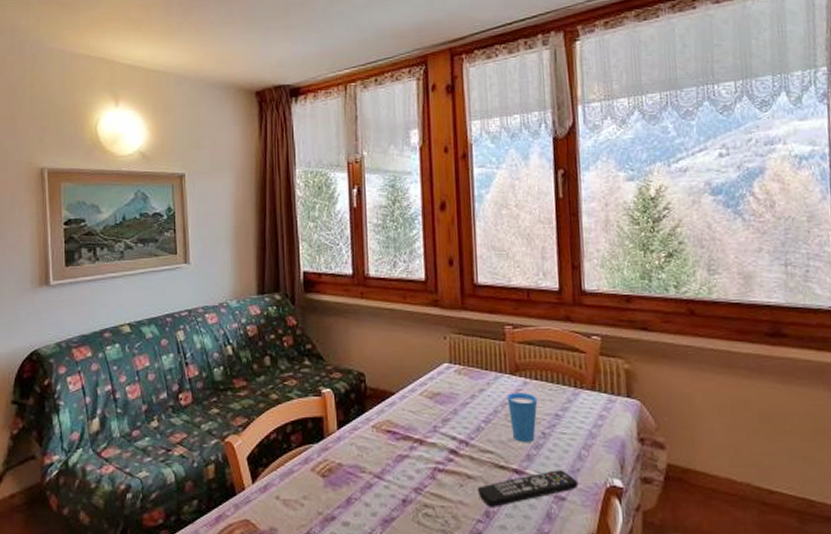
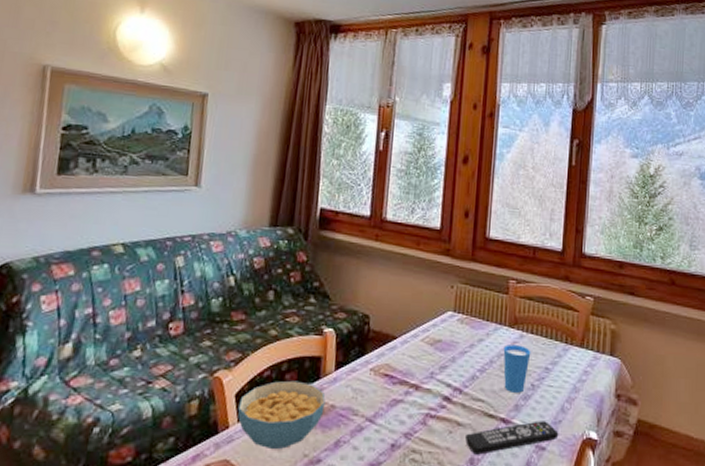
cereal bowl: none [250,441,332,509] -> present [237,380,326,450]

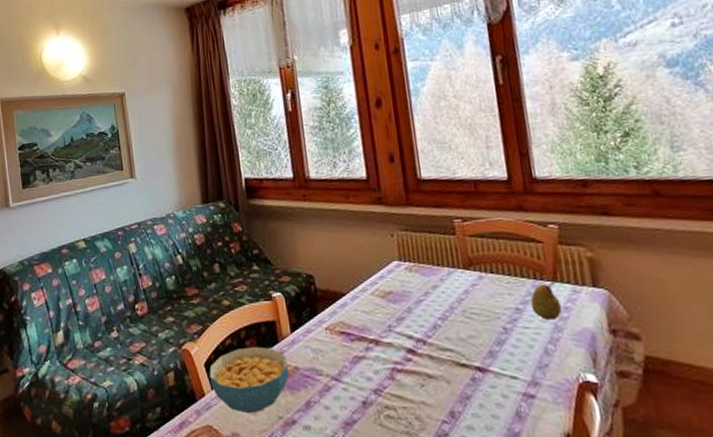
remote control: present [464,421,559,455] -> none [438,366,548,407]
cup: present [503,345,531,393] -> none [462,287,497,339]
fruit: none [558,347,582,382] -> present [530,281,562,321]

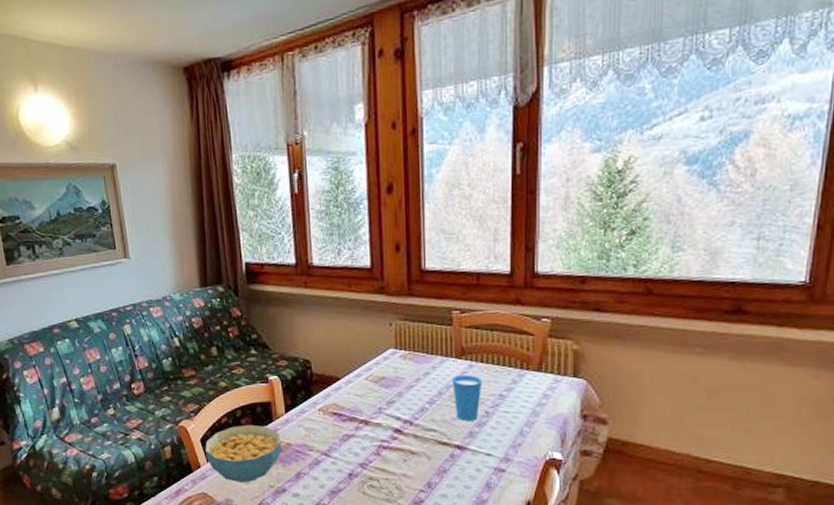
cup: none [462,287,497,339] -> present [452,375,483,421]
fruit: present [530,281,562,321] -> none [514,371,541,406]

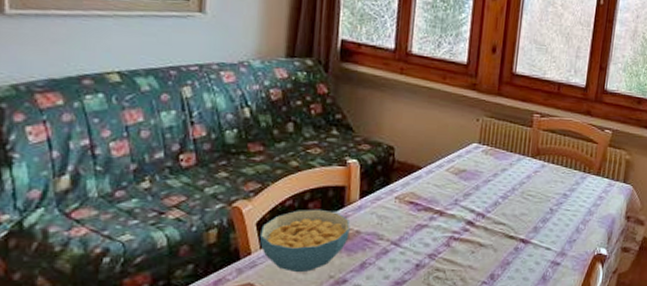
cup: present [452,375,483,421] -> none [524,174,552,216]

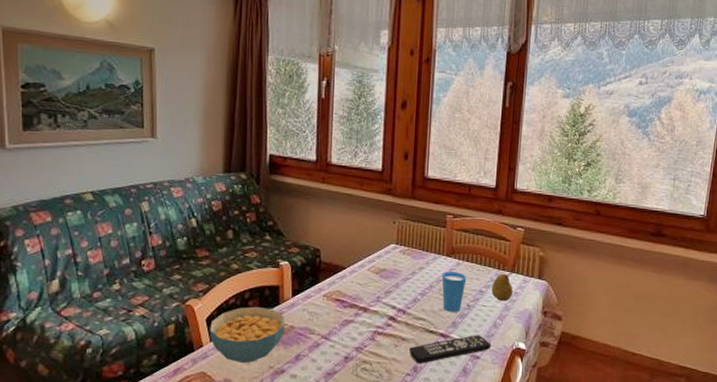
remote control: none [486,240,573,271] -> present [408,335,492,364]
cup: none [524,174,552,216] -> present [441,271,467,312]
fruit: none [575,175,598,206] -> present [491,272,513,302]

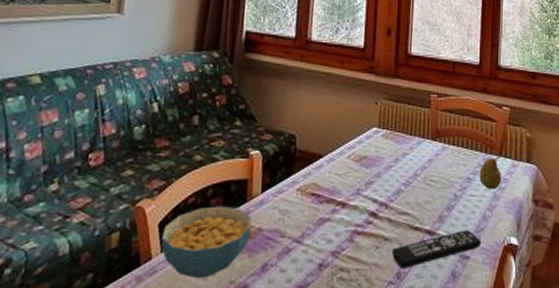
cup: present [441,271,467,312] -> none [426,157,453,204]

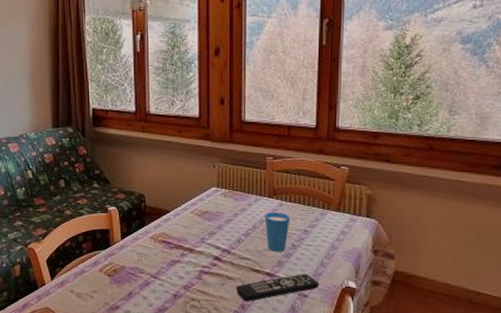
cereal bowl: present [161,205,252,279] -> none [49,248,117,300]
cup: none [426,157,453,204] -> present [264,212,291,252]
fruit: present [479,156,501,190] -> none [317,211,339,241]

